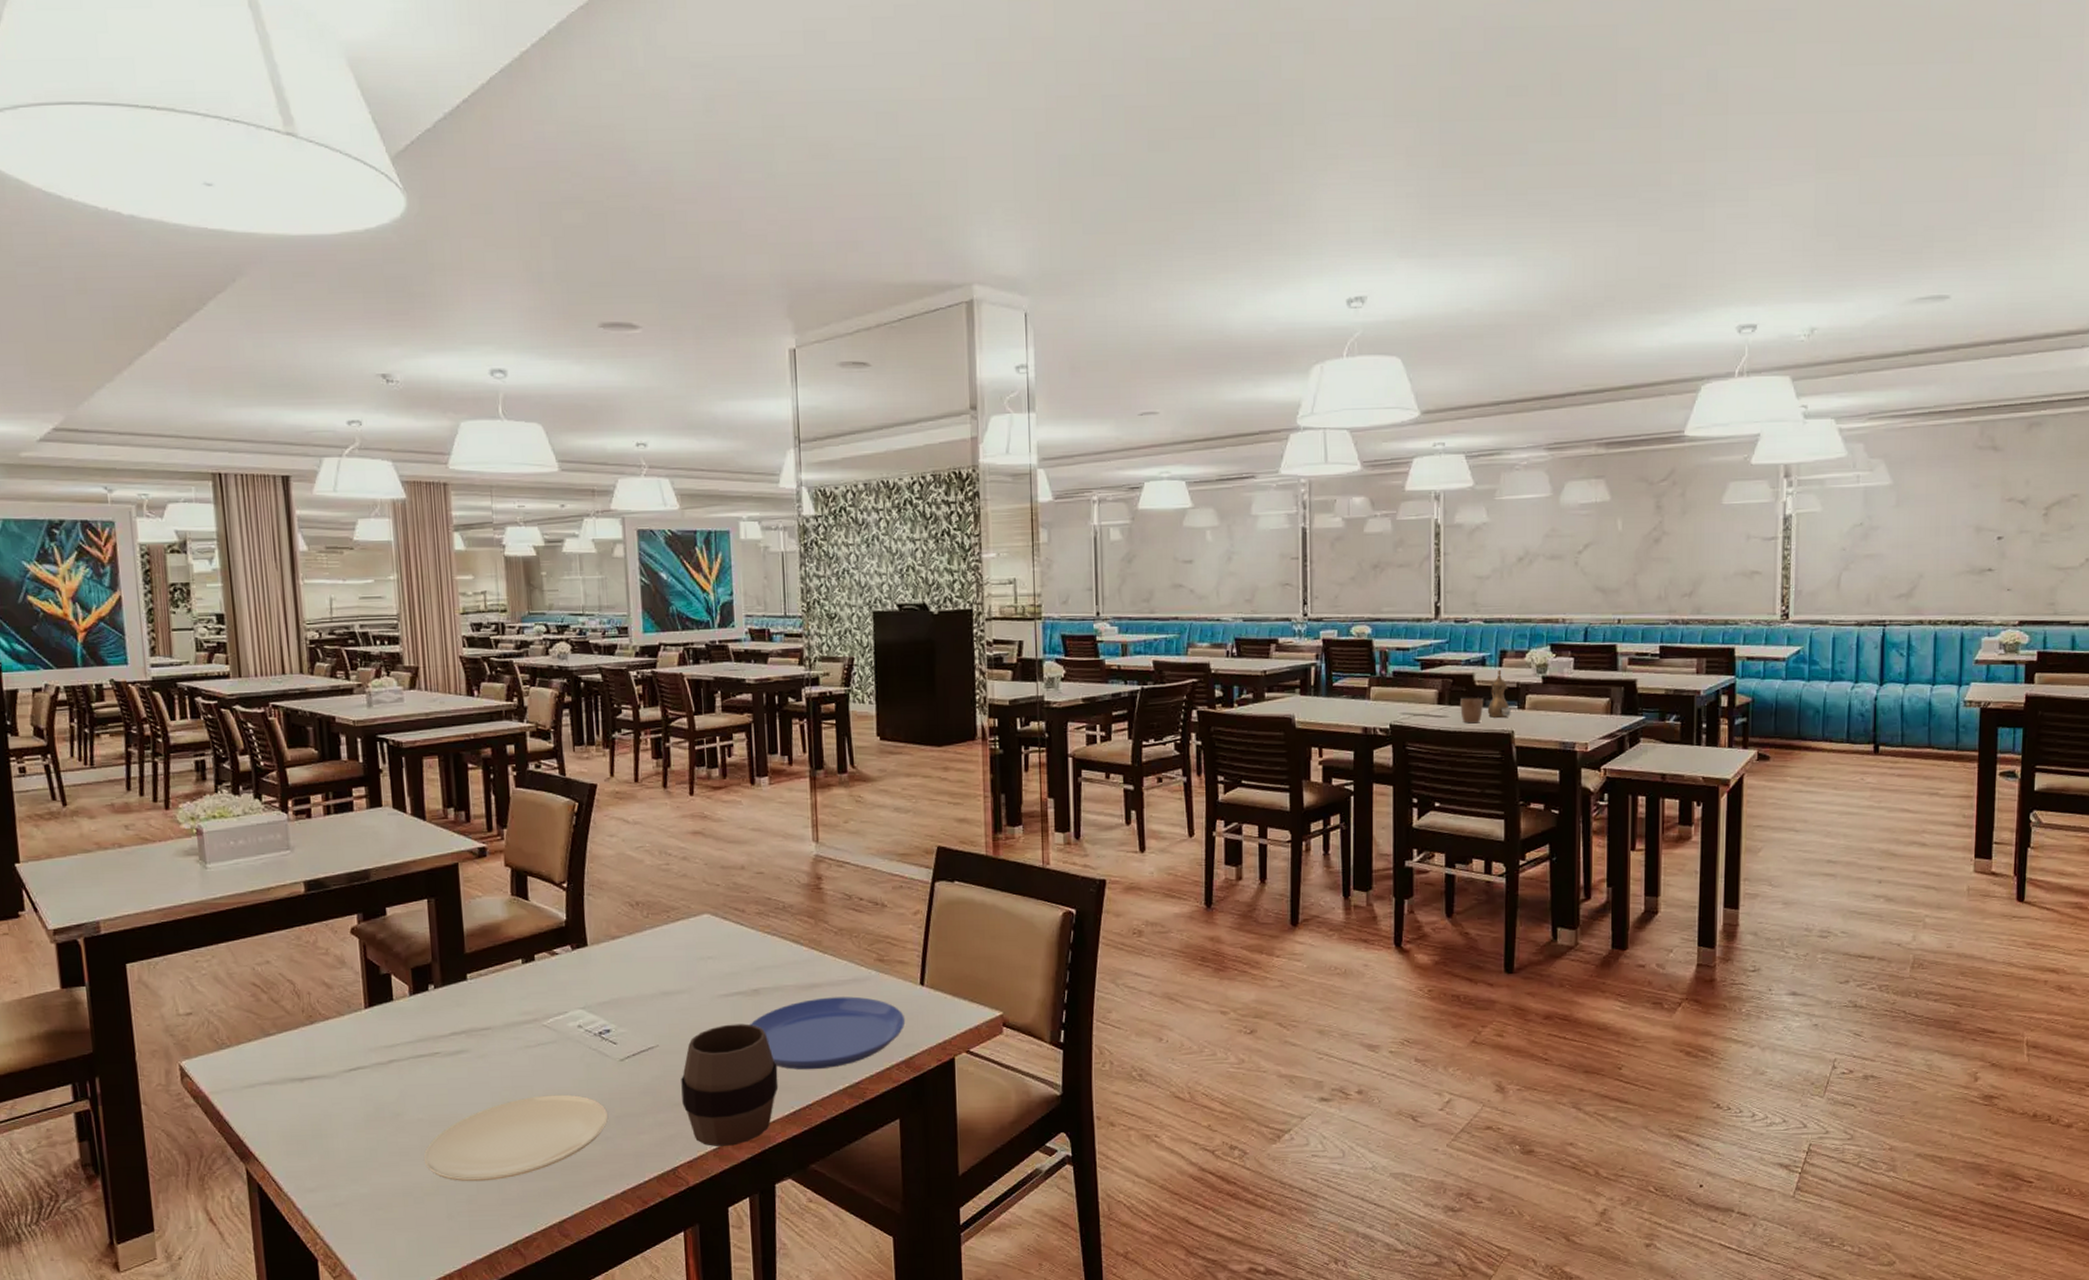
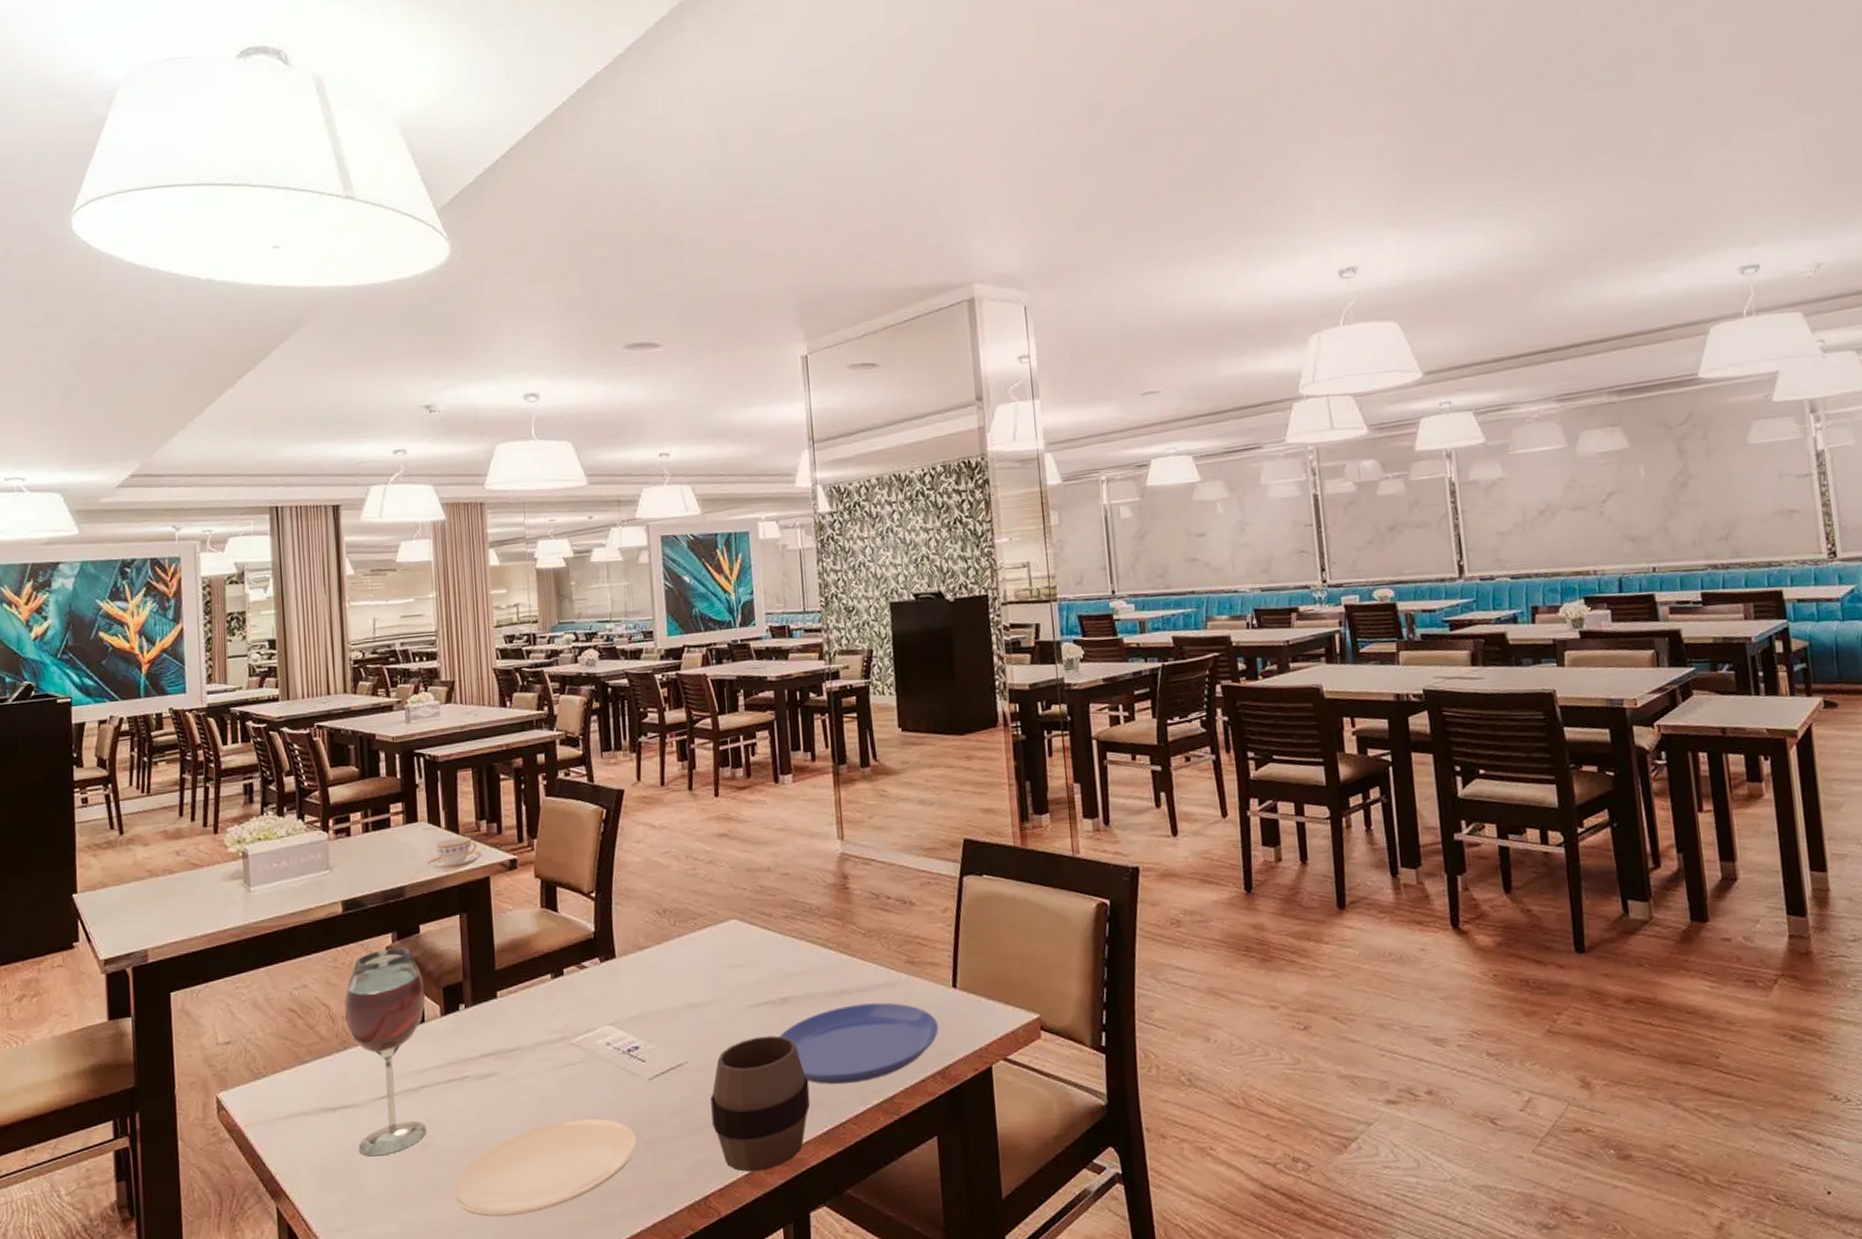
wineglass: none [310,928,396,1124] -> present [345,947,426,1157]
teacup: none [390,823,451,856] -> present [425,836,483,871]
cup: present [1460,697,1484,724] -> none [1495,656,1521,685]
teapot: present [1487,669,1512,718] -> none [1524,626,1551,677]

